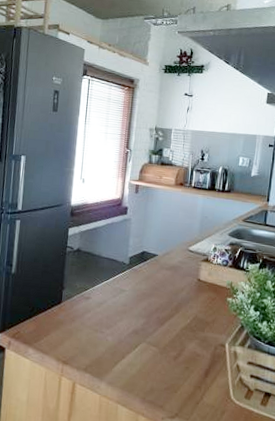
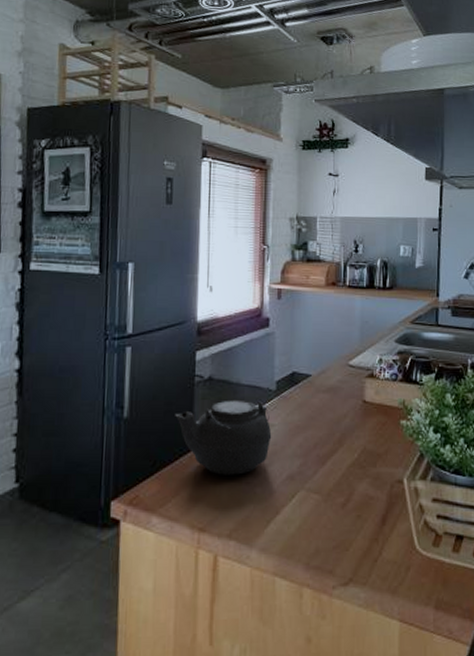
teapot: none [50,267,123,325] -> present [175,399,272,475]

